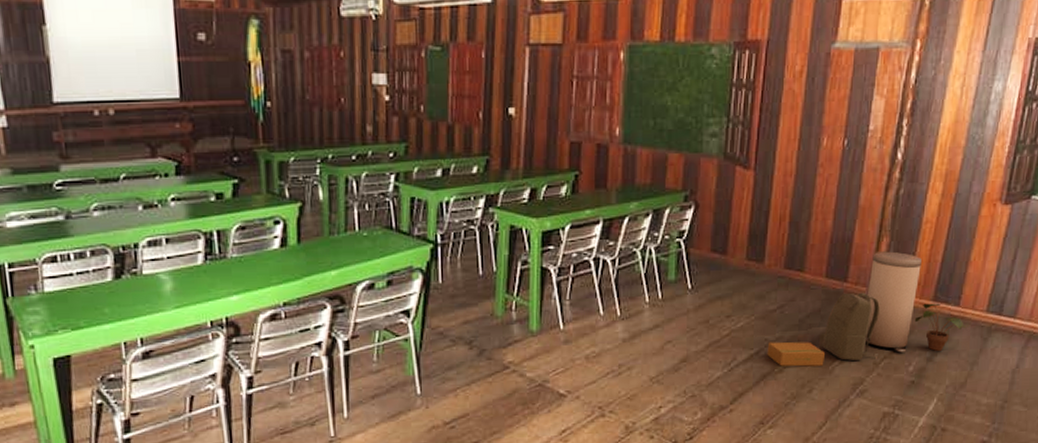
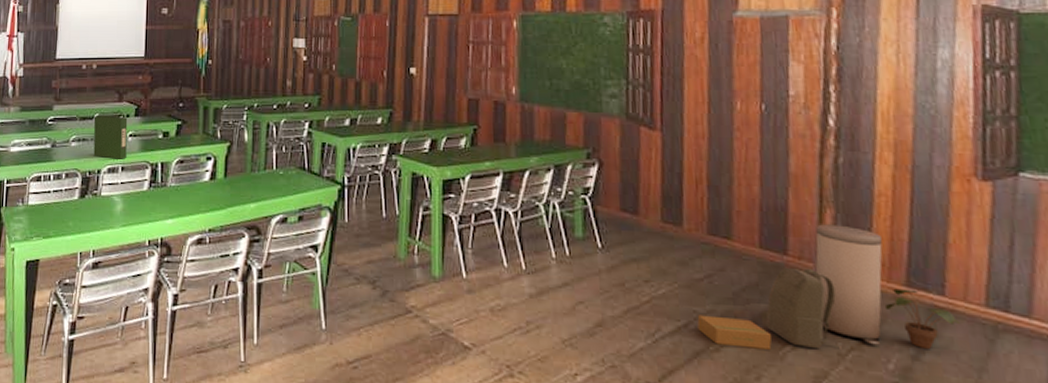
binder: none [119,175,171,230] -> present [93,115,128,159]

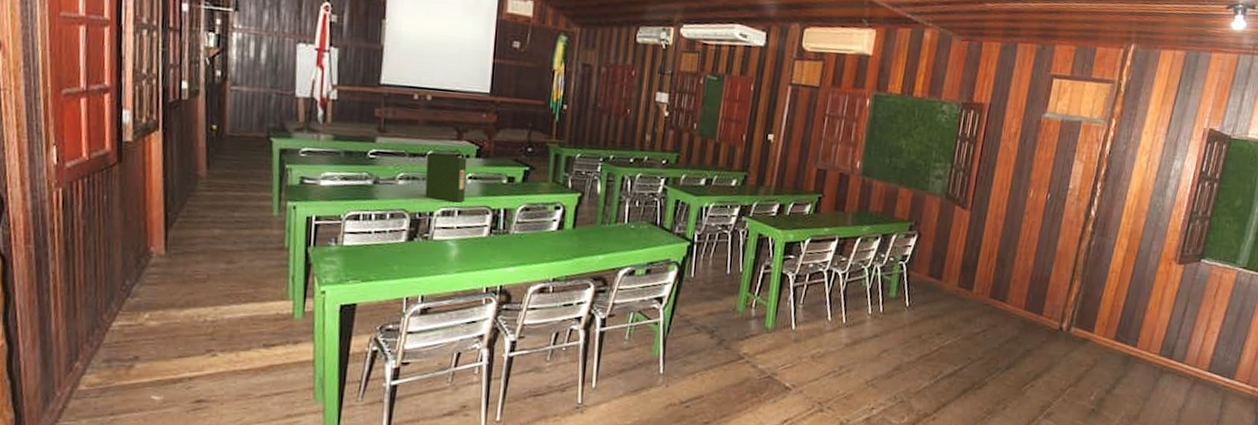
box: present [697,315,773,350] -> none [969,361,1020,387]
backpack: present [766,268,840,350] -> none [1017,326,1069,387]
pedal bin: present [815,224,883,345] -> none [1054,292,1108,383]
potted plant: present [884,288,961,350] -> none [1097,341,1142,386]

